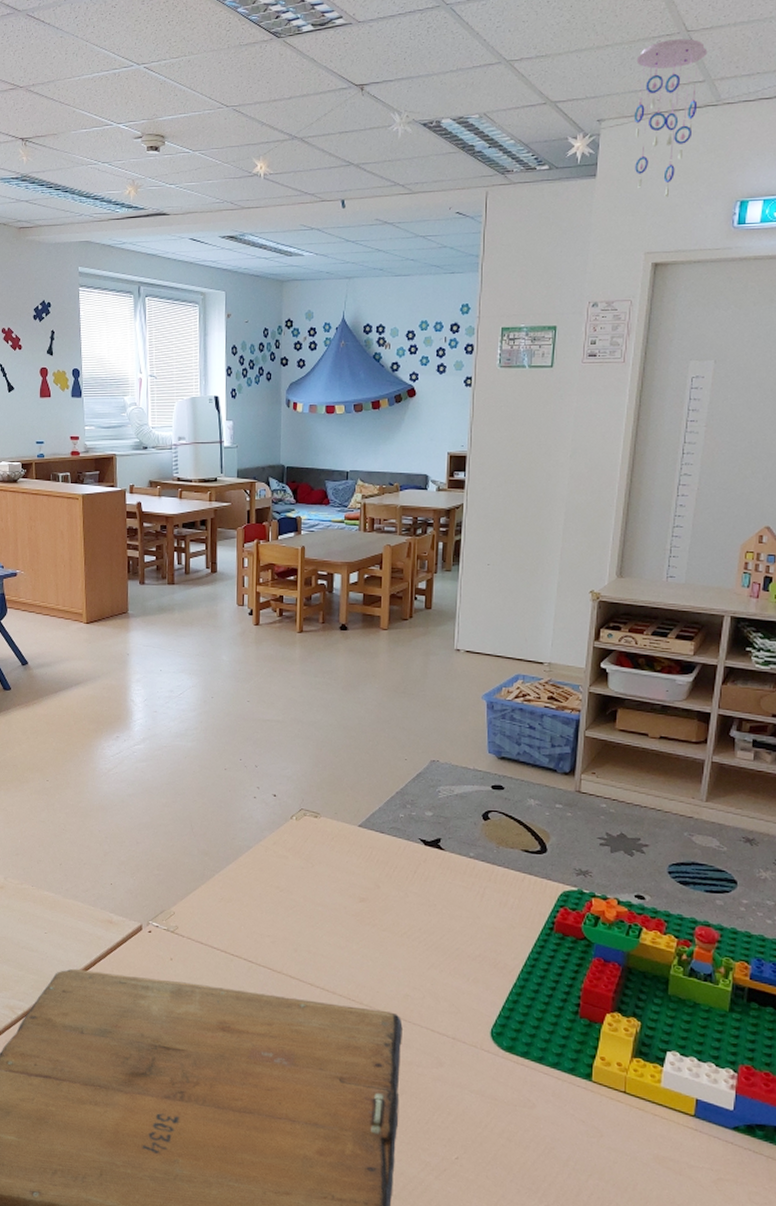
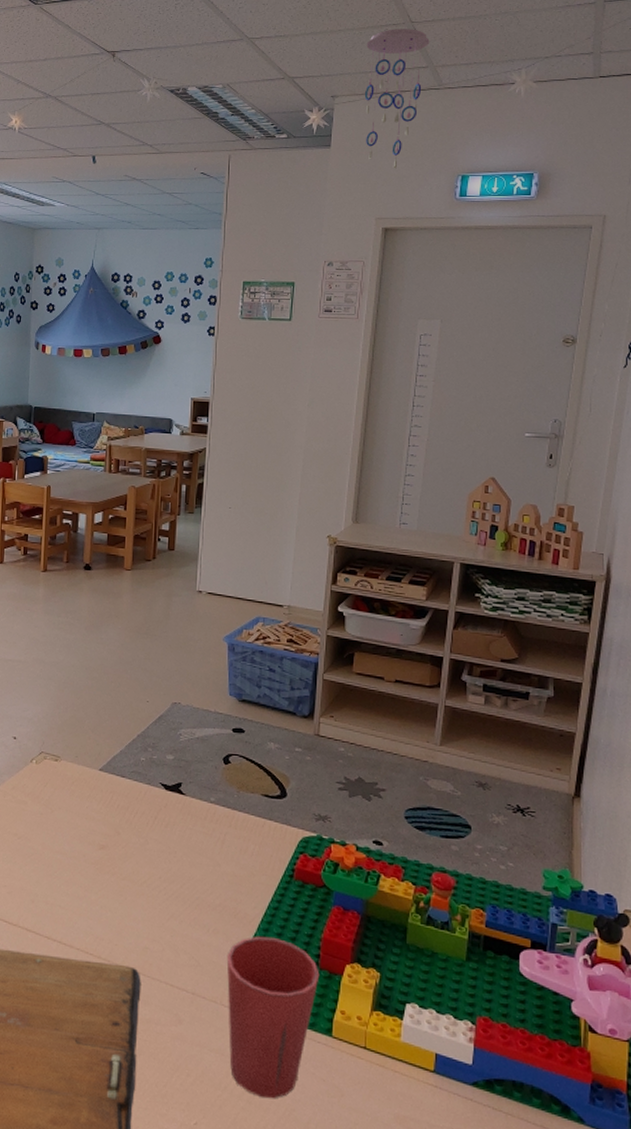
cup: none [486,985,580,1138] -> present [226,936,320,1099]

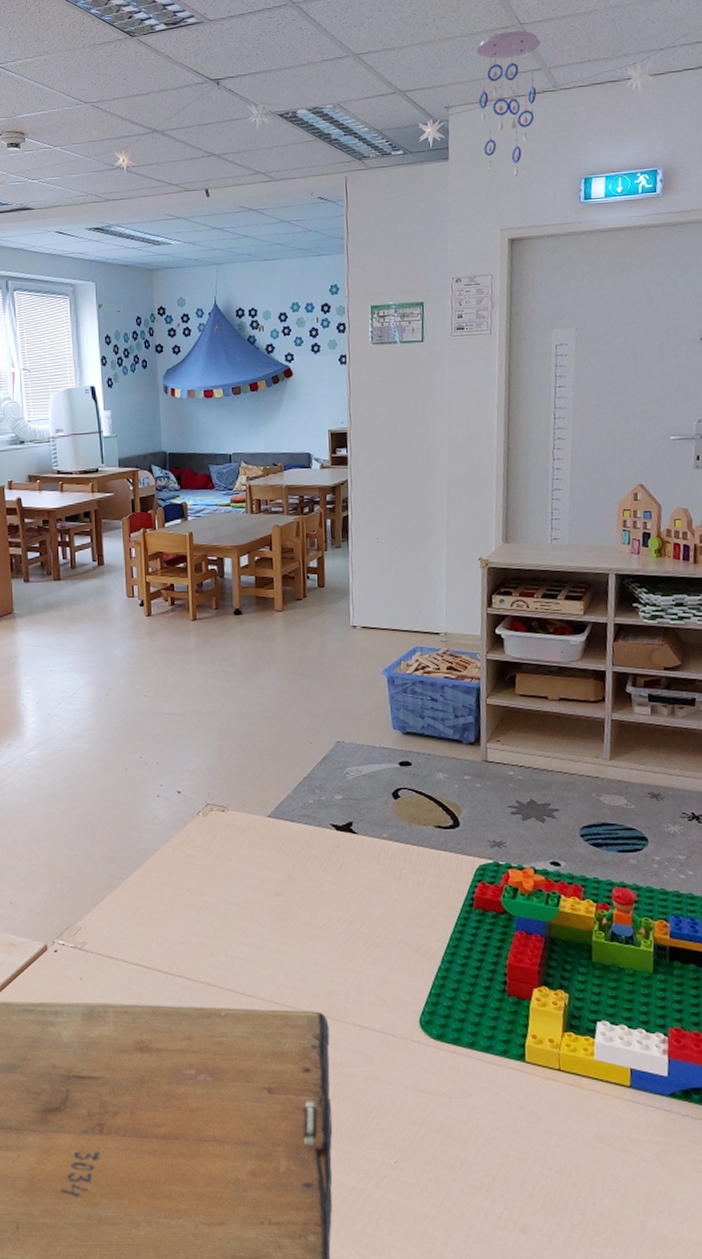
cup: present [226,936,320,1099] -> none [412,968,508,1130]

